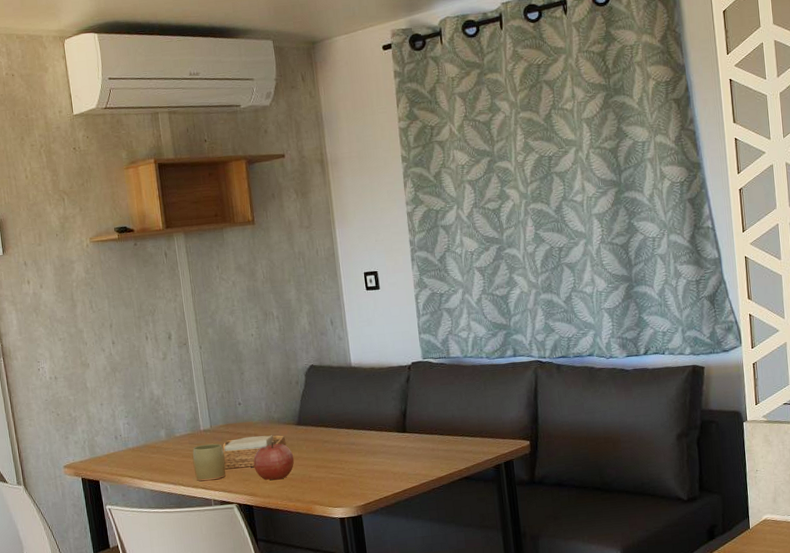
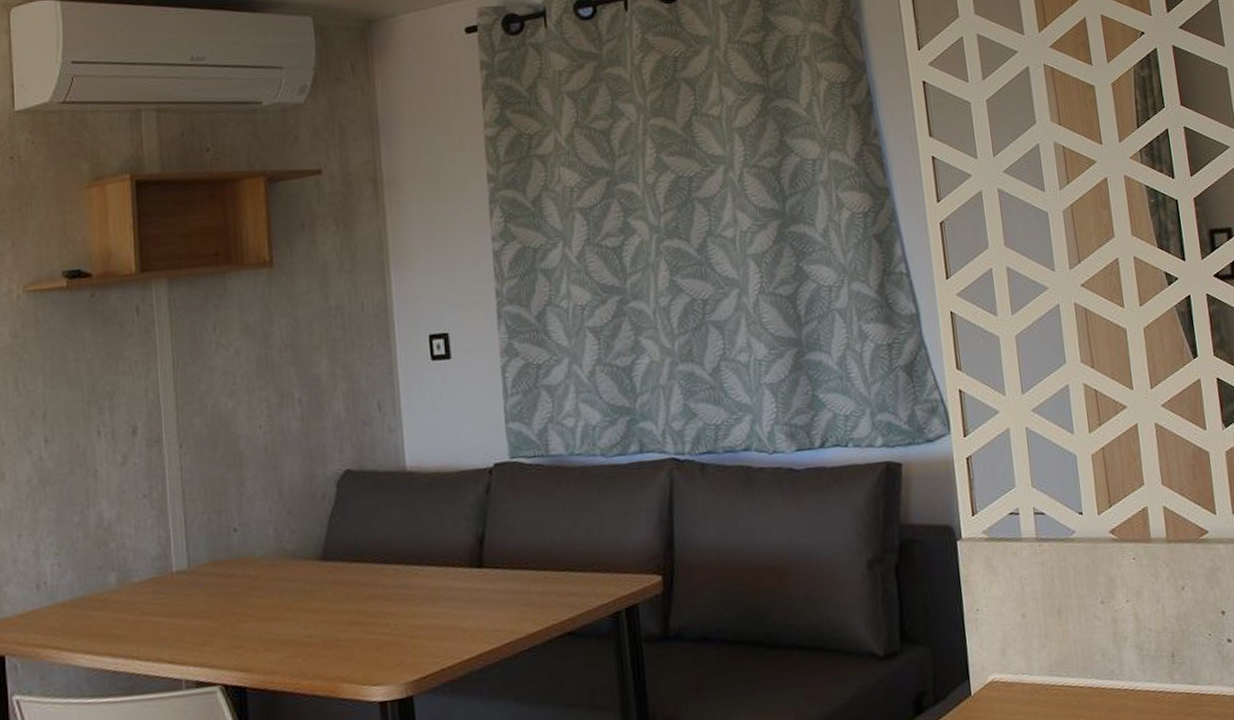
mug: present [192,443,226,481] -> none [156,592,208,652]
napkin holder: present [222,435,287,470] -> none [204,576,303,632]
fruit: present [253,440,295,480] -> none [250,584,315,647]

